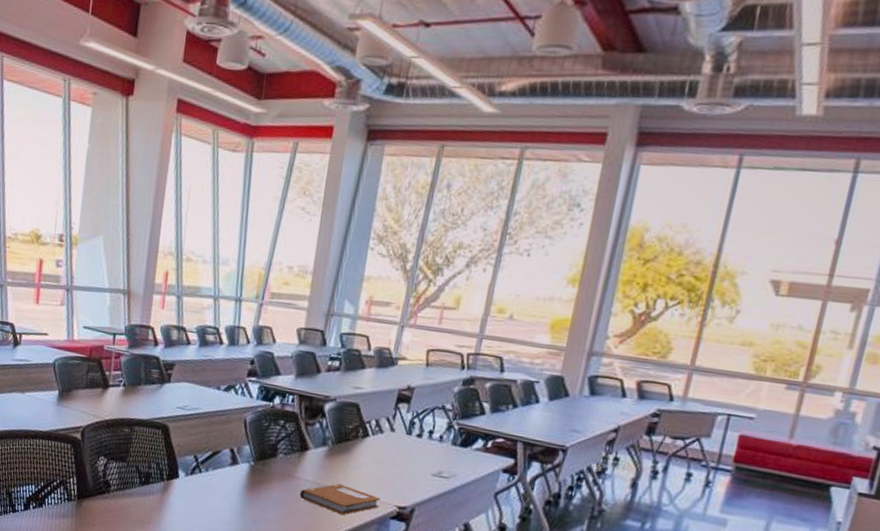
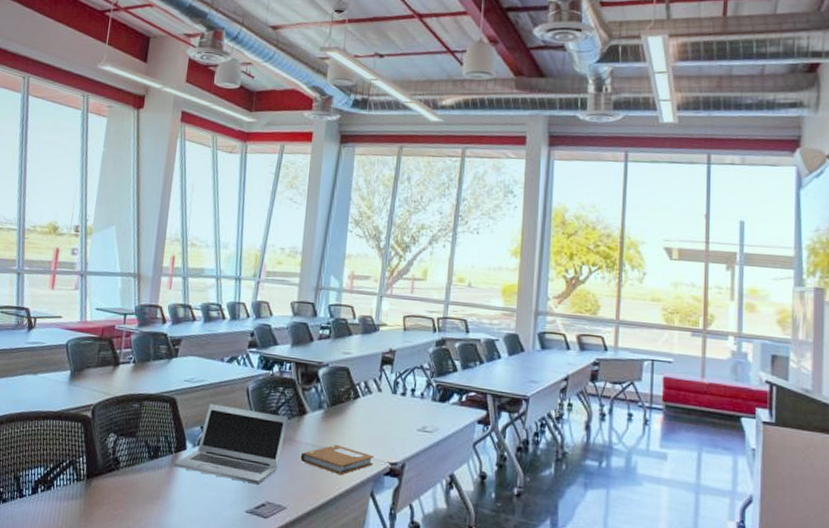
laptop: none [164,433,288,518] -> present [173,403,288,485]

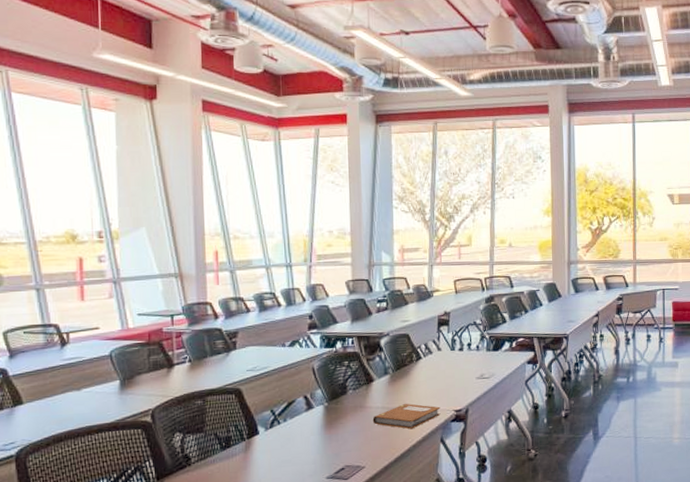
laptop: present [173,403,288,485] -> none [247,386,357,453]

